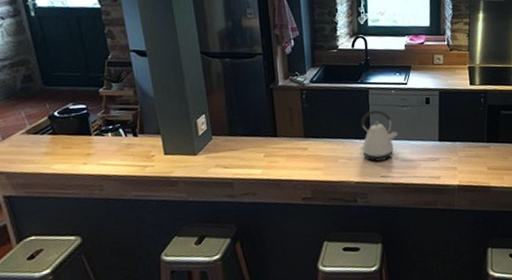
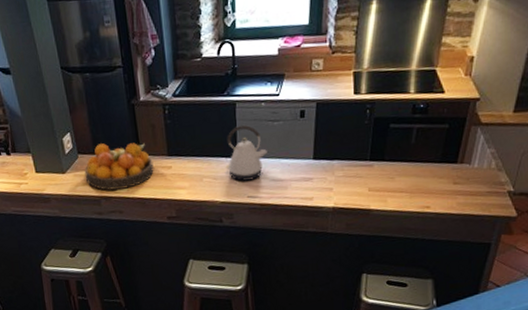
fruit bowl: none [217,125,290,173] -> present [84,143,154,191]

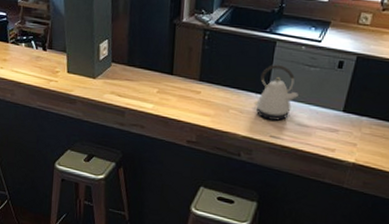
fruit bowl: present [84,143,154,191] -> none [114,56,184,106]

